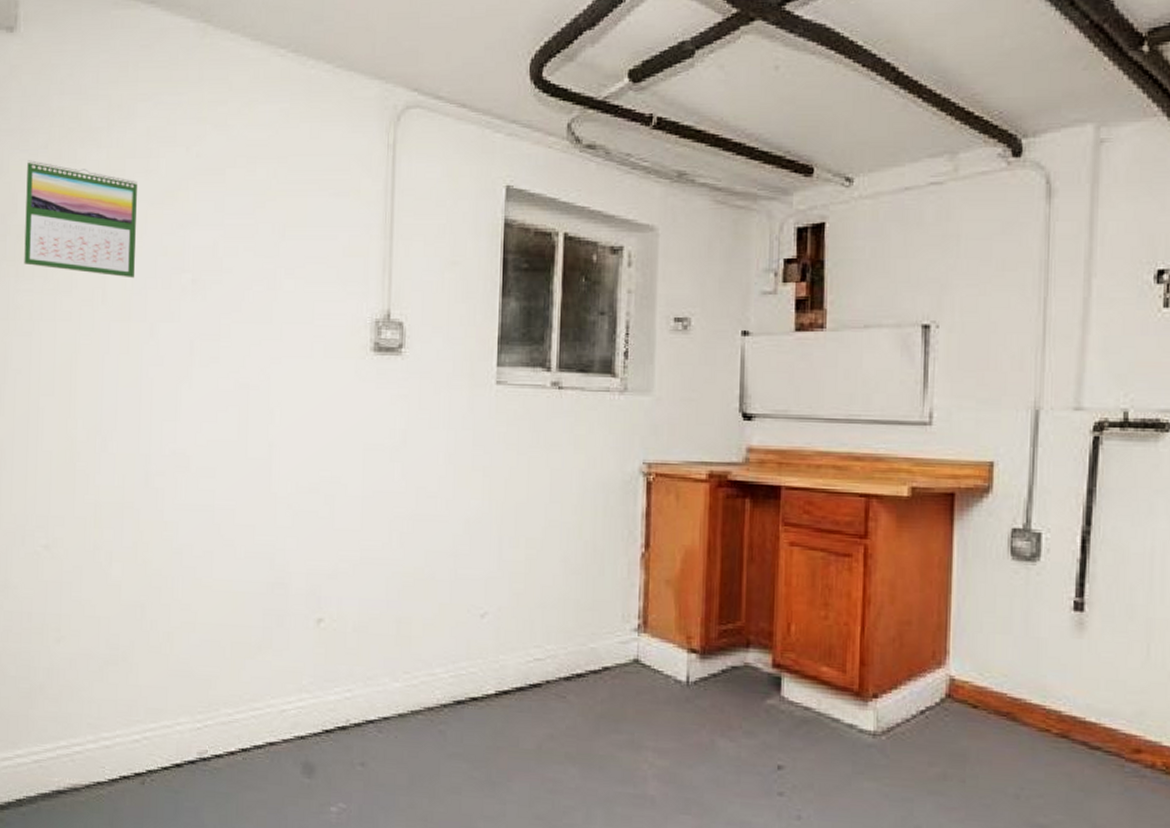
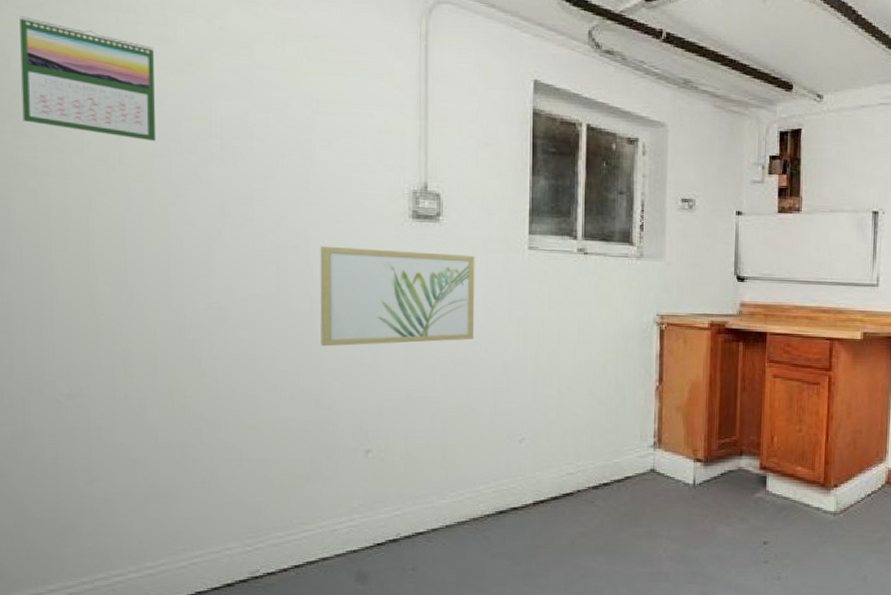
wall art: none [277,384,438,498] -> present [320,246,475,347]

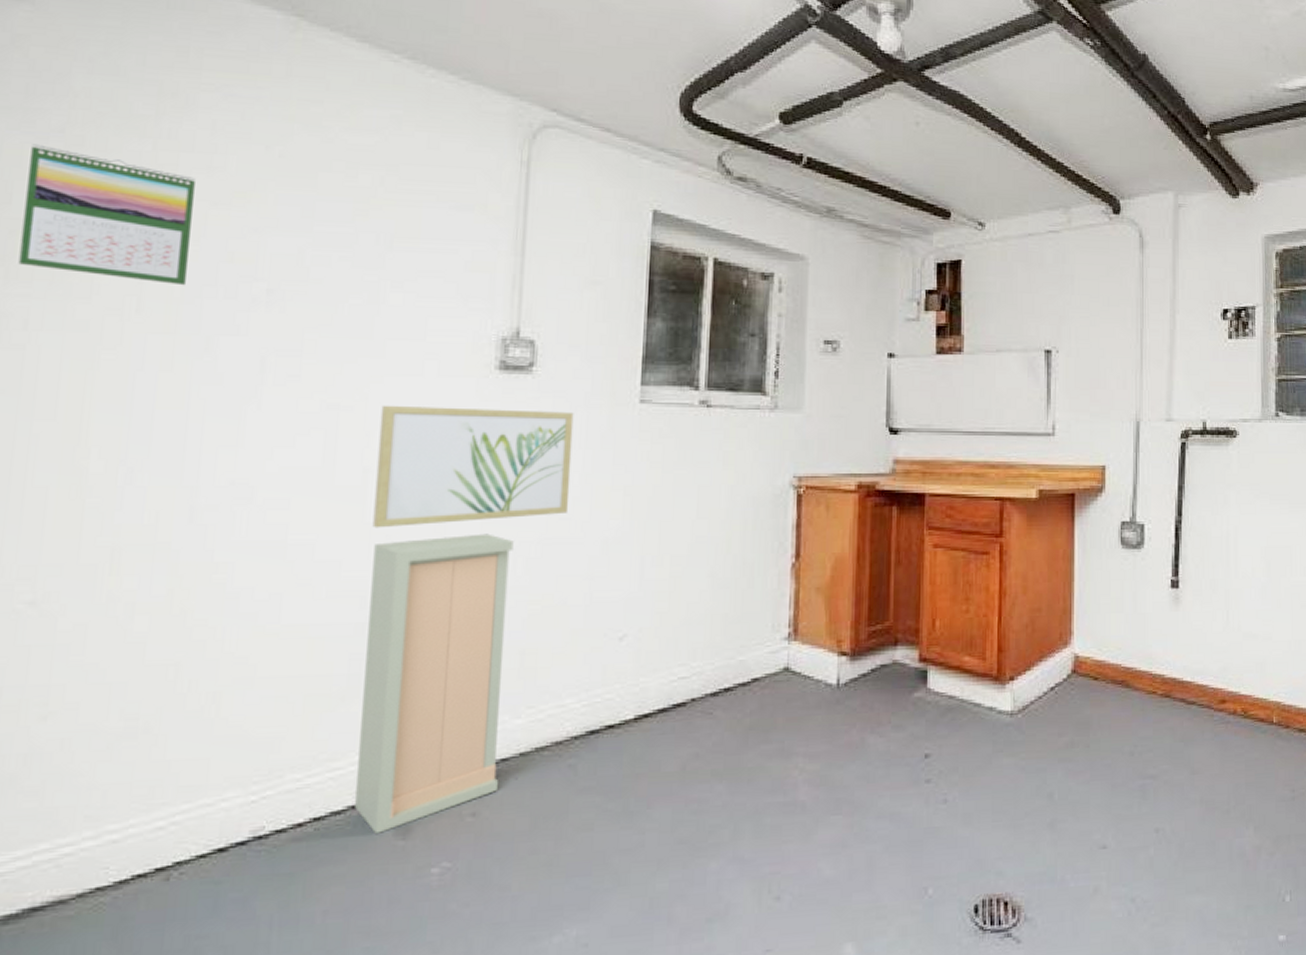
cabinet: none [323,353,432,579] -> present [353,533,514,834]

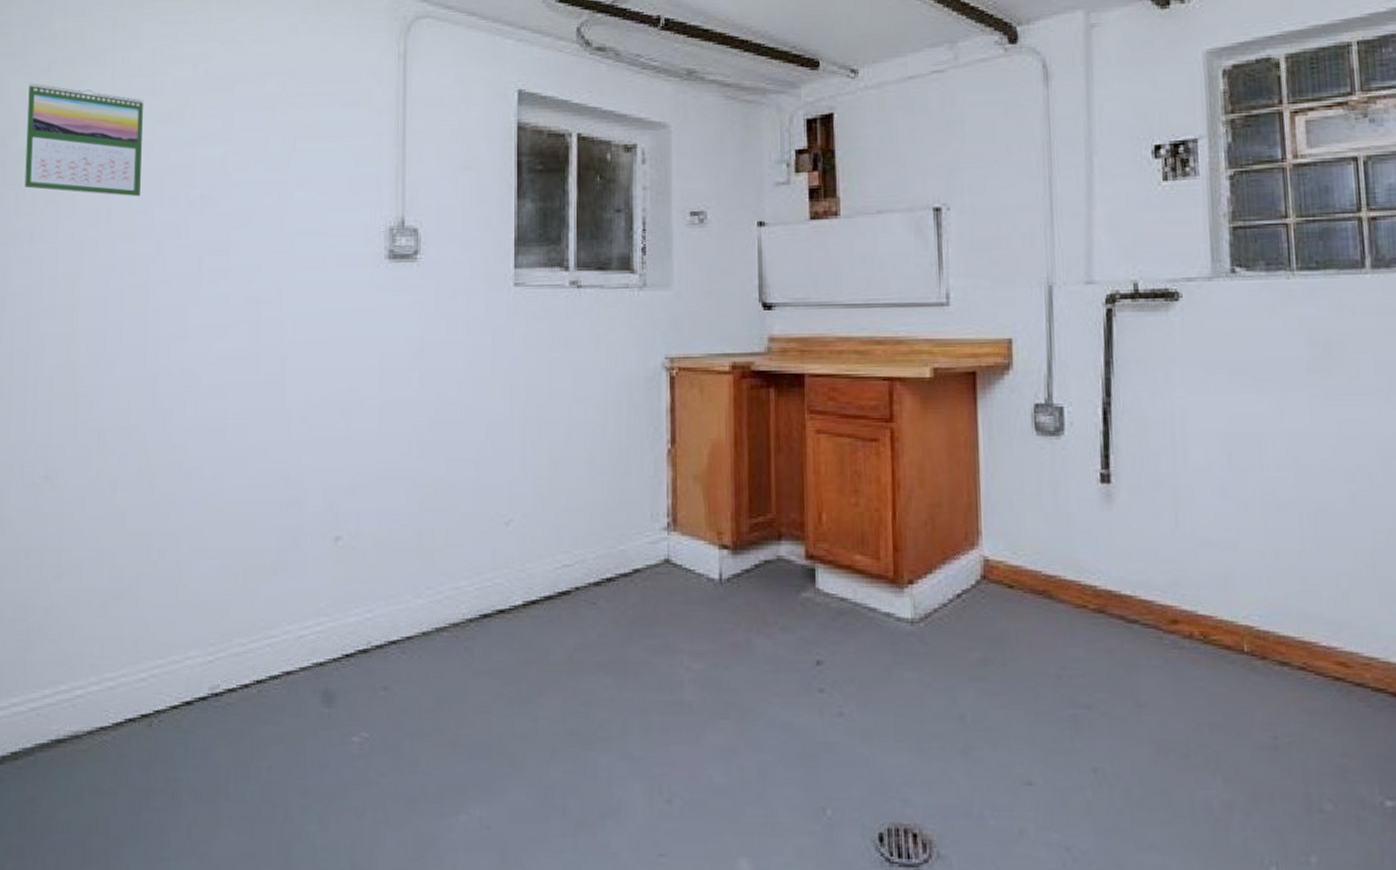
cabinet: present [353,533,514,834] -> none [287,418,408,700]
wall art: present [372,405,574,528] -> none [291,297,455,413]

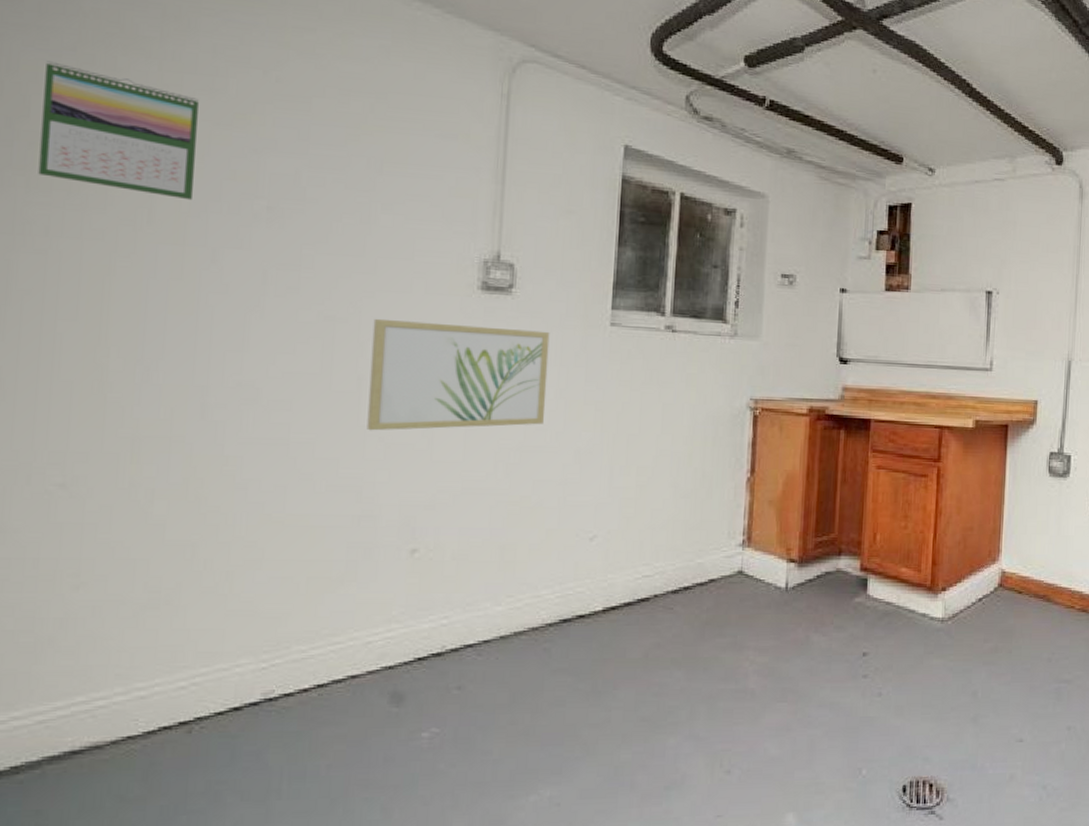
wall art: none [291,297,455,413] -> present [367,318,550,431]

